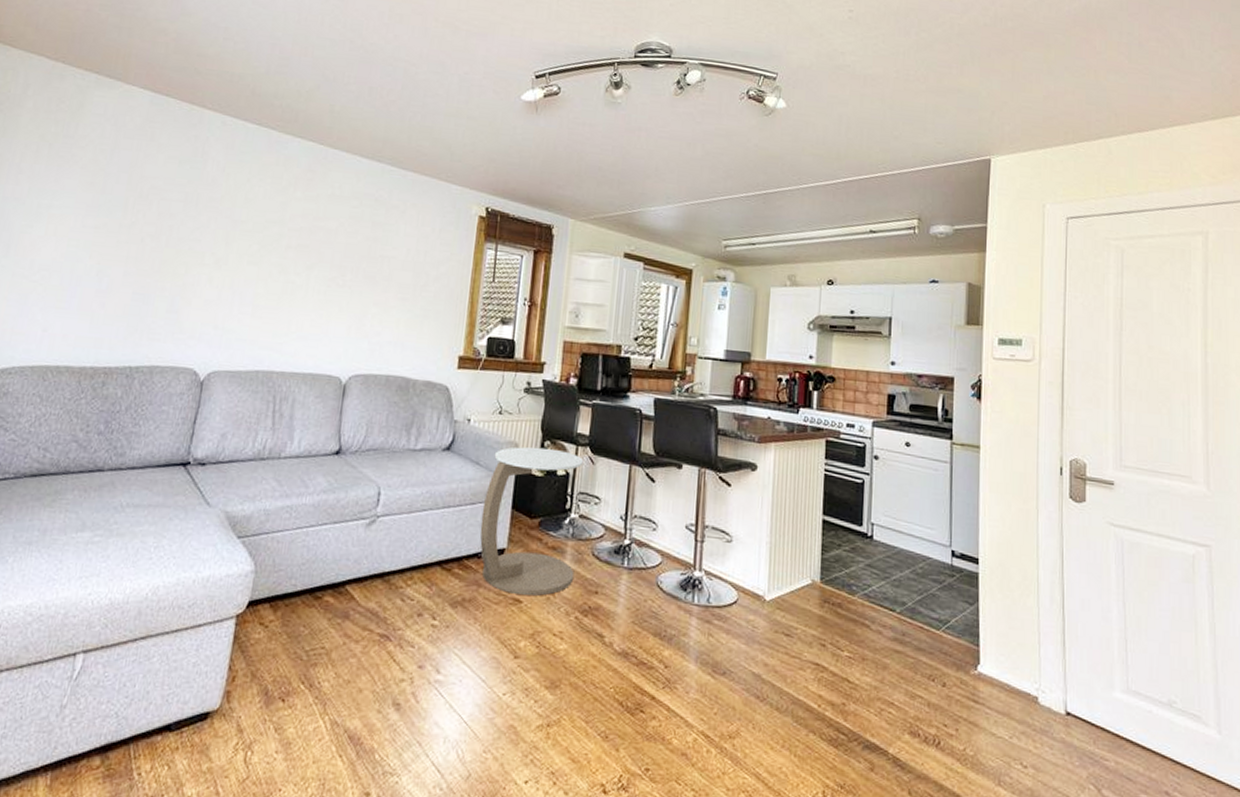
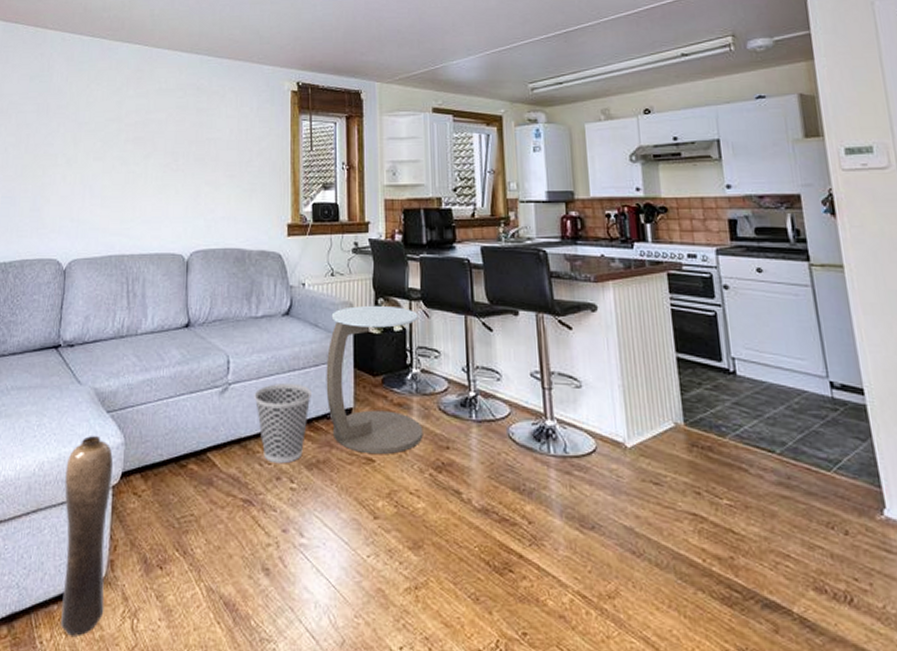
vase: none [164,560,240,768] -> present [61,435,114,637]
wastebasket: none [403,519,465,601] -> present [254,382,311,464]

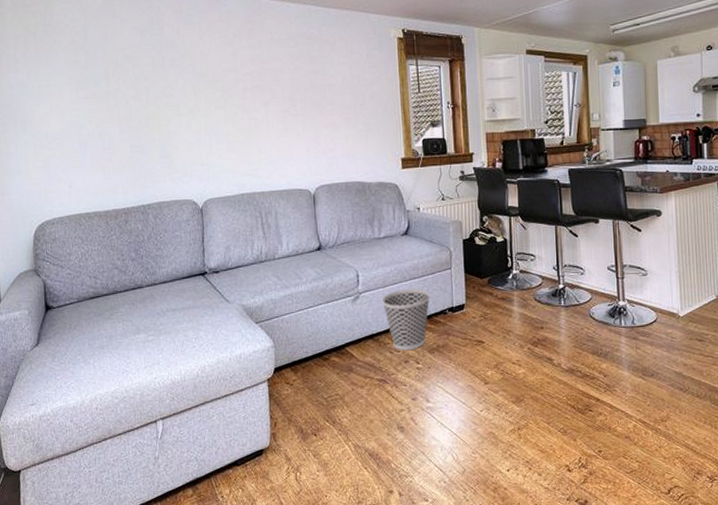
vase: present [61,435,114,637] -> none [225,341,272,490]
side table: present [326,305,423,455] -> none [441,221,523,338]

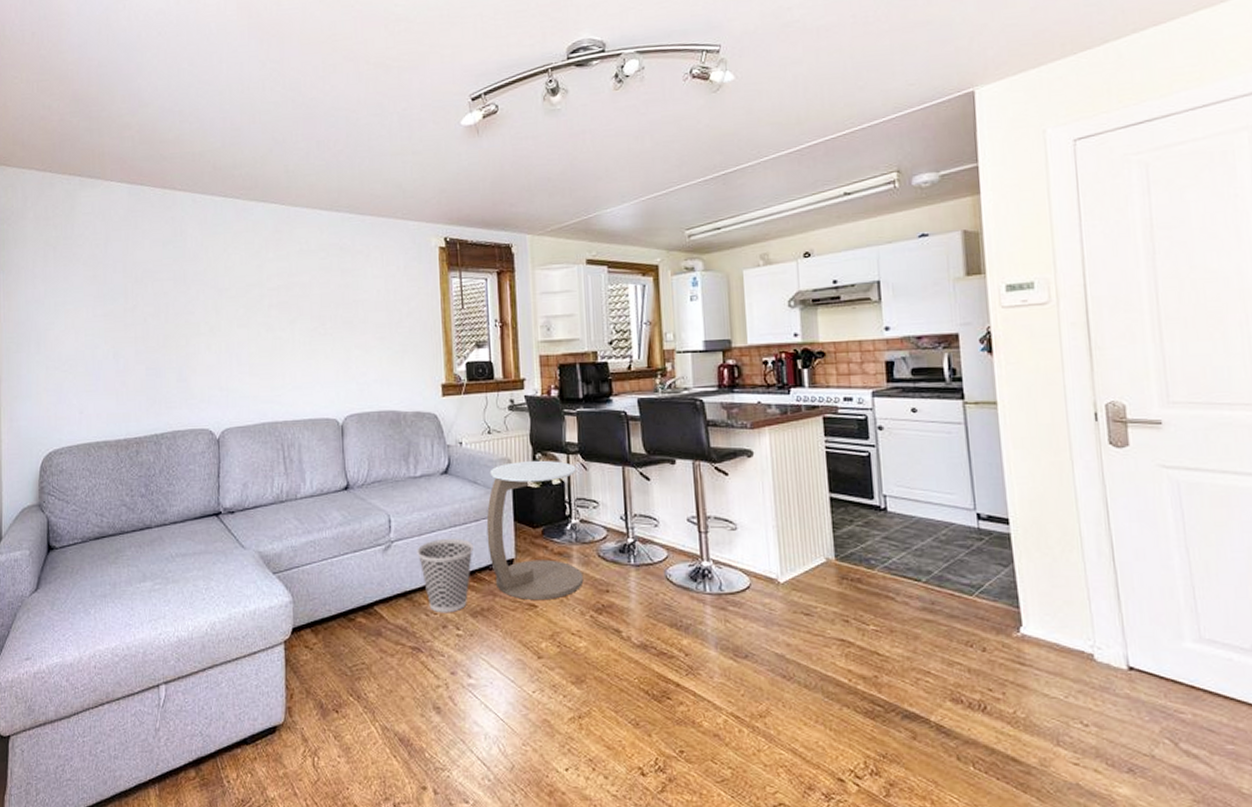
side table: none [441,221,523,338] -> present [486,460,584,601]

